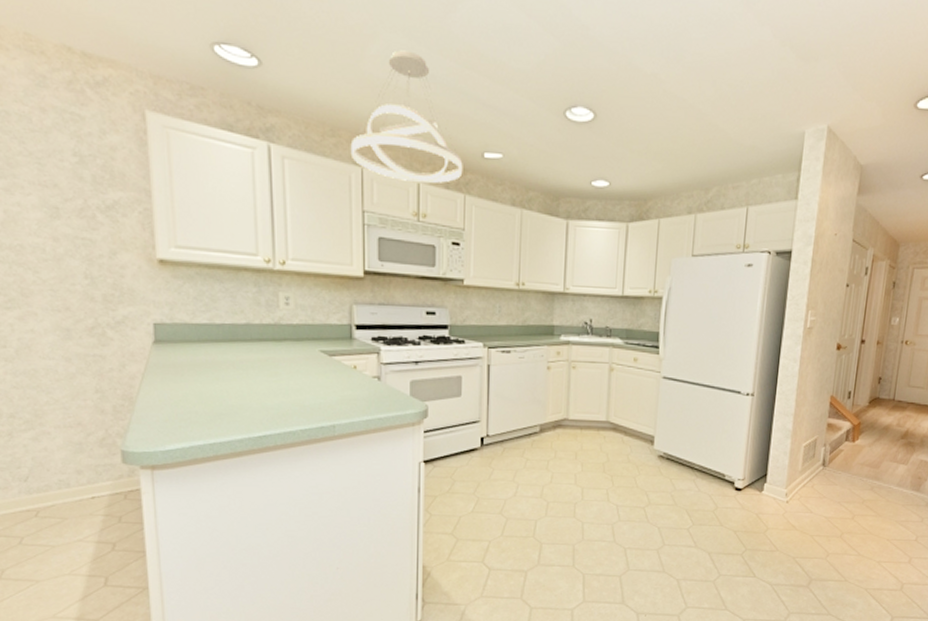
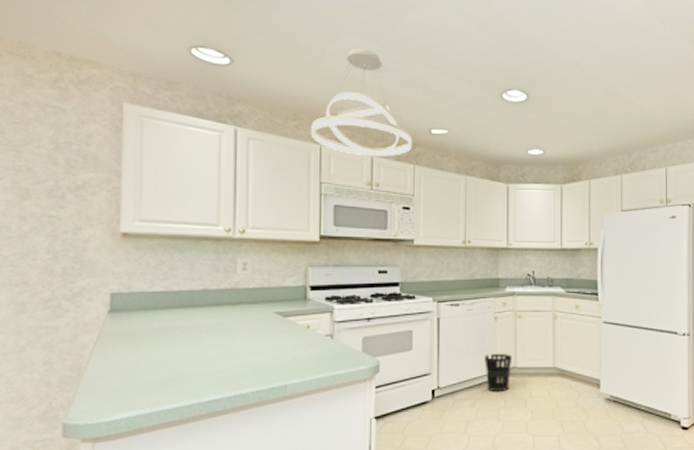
wastebasket: none [535,403,565,444] -> present [484,353,513,392]

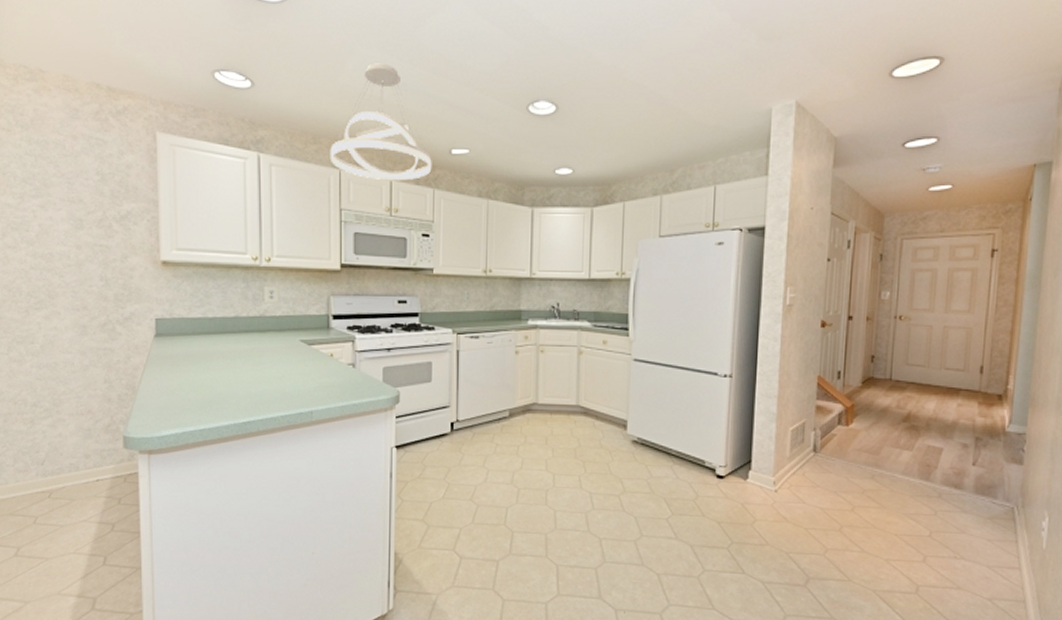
wastebasket: present [484,353,513,392] -> none [504,388,534,428]

